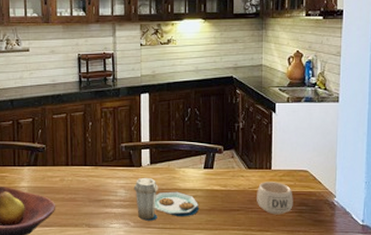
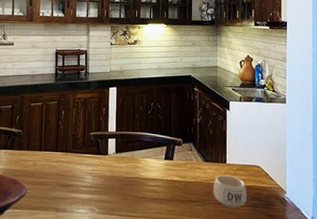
plate: present [133,177,200,221] -> none [99,165,160,208]

